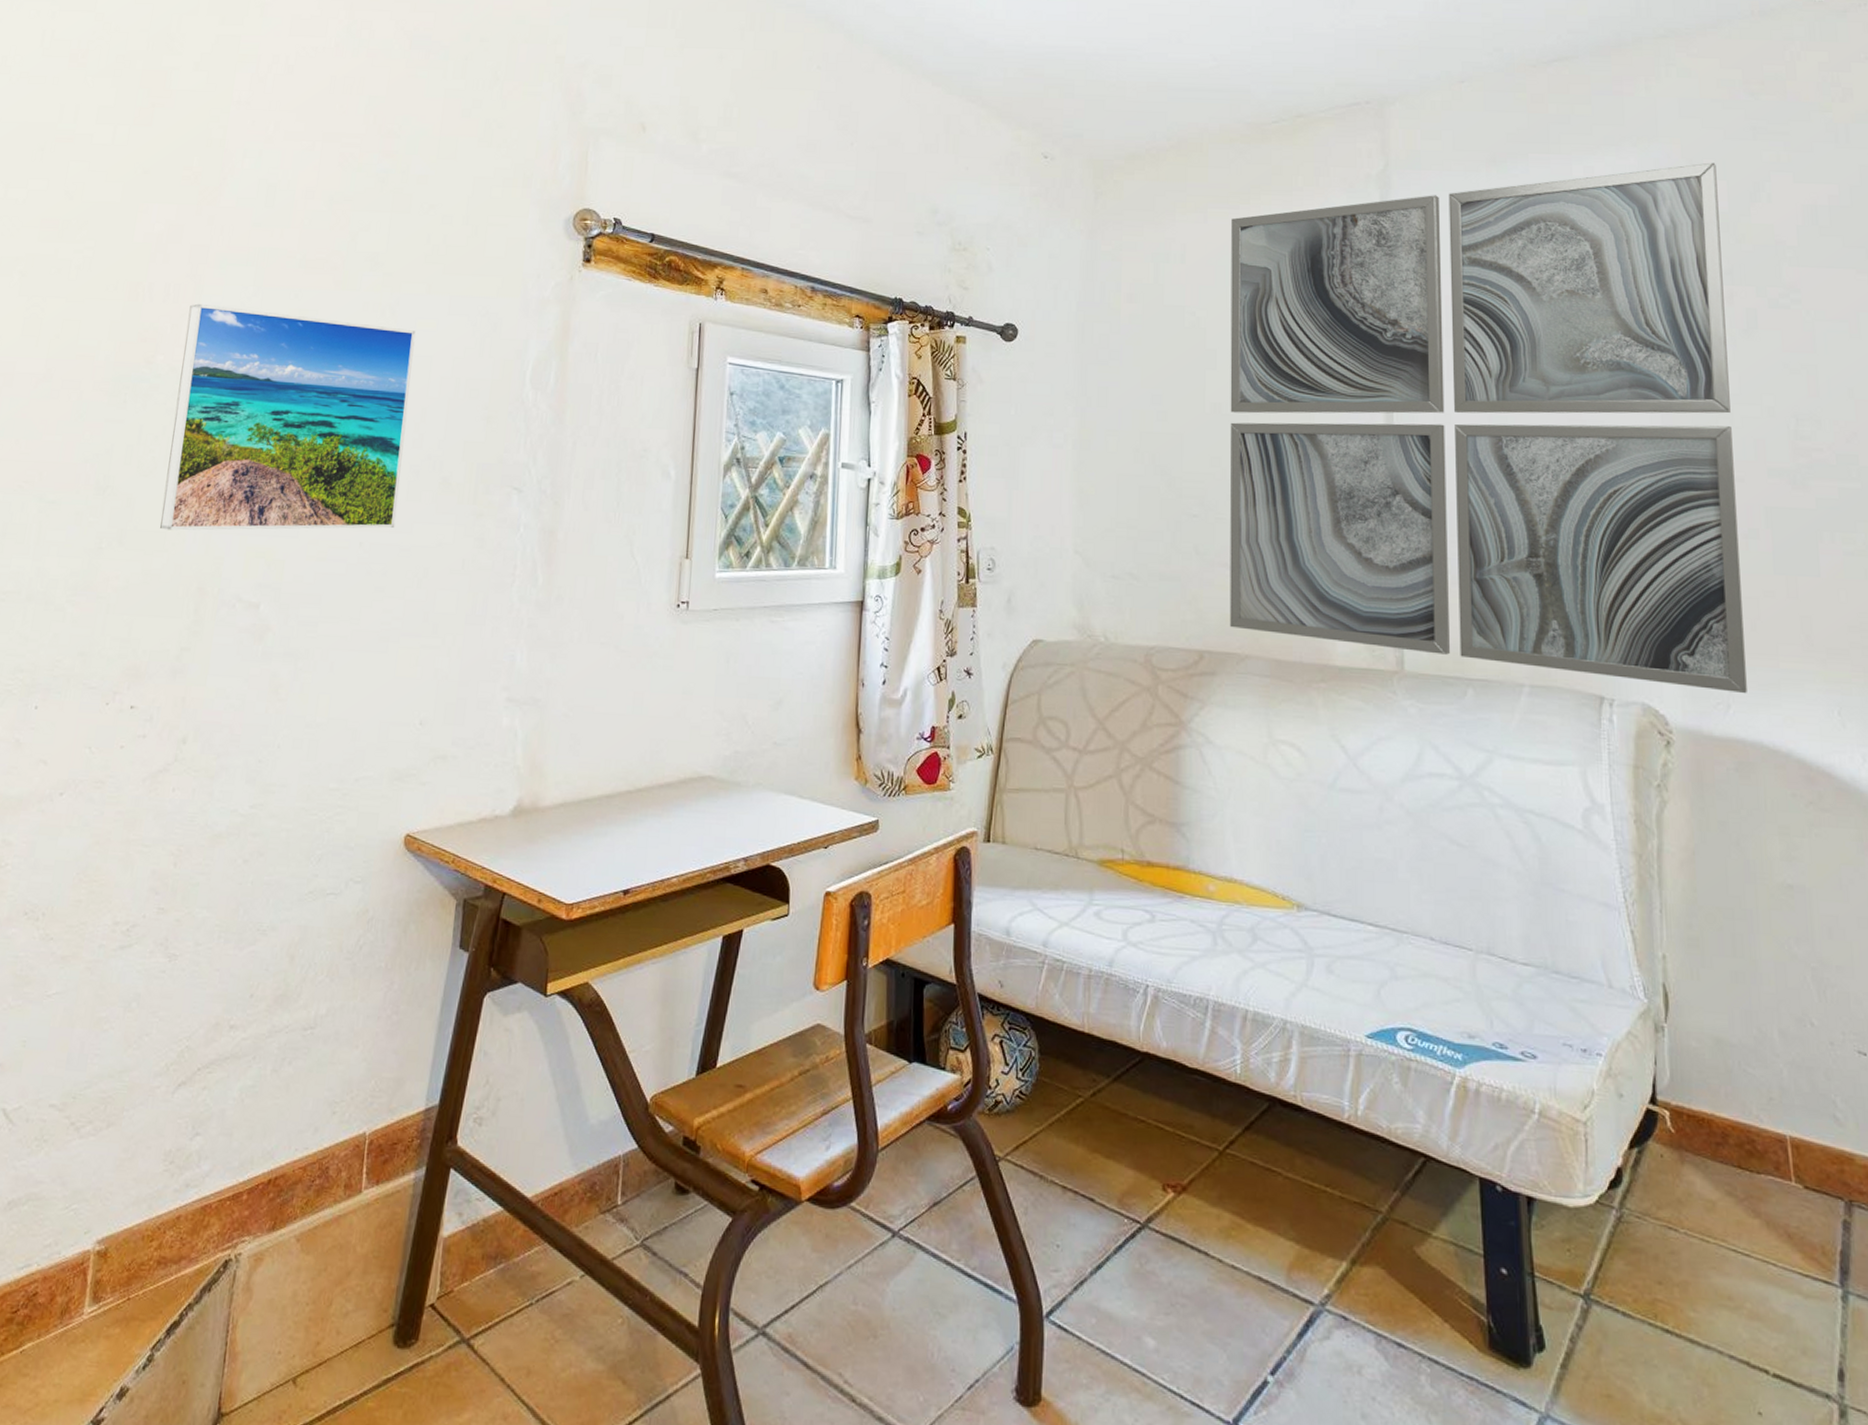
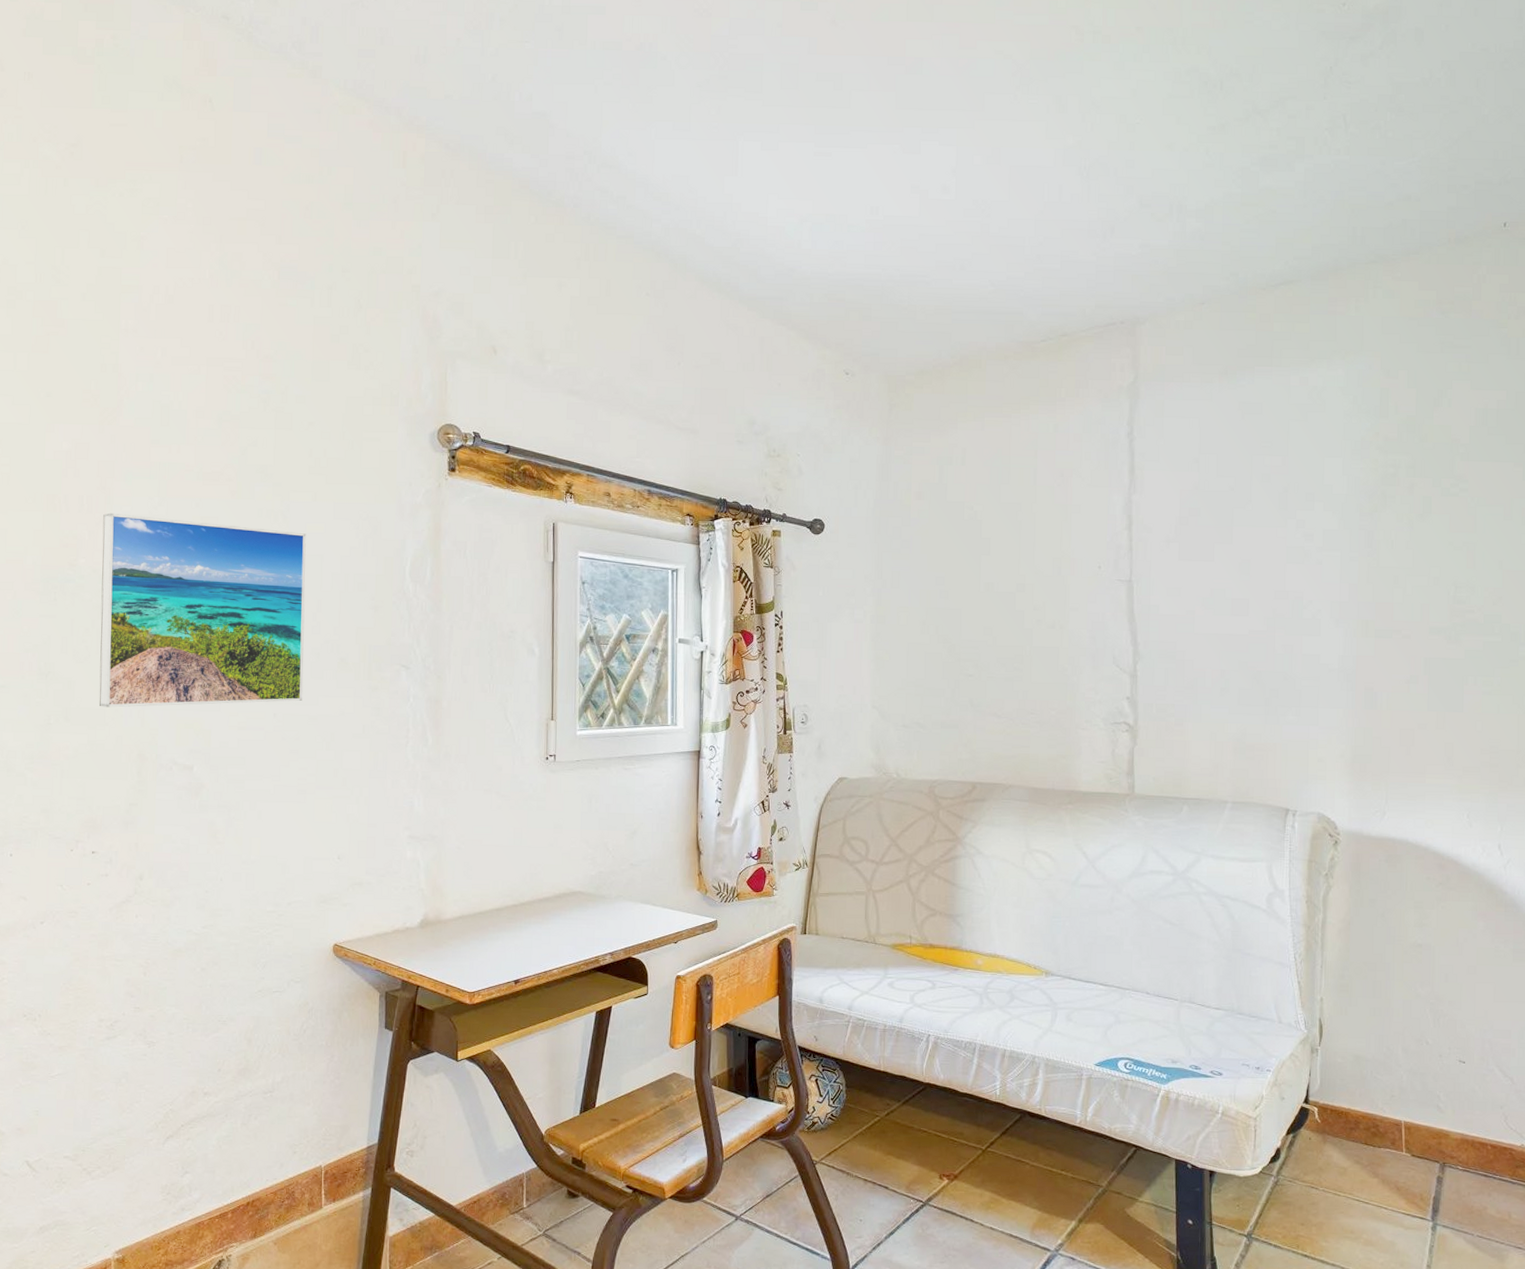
wall art: present [1229,162,1747,694] -> none [997,373,1409,804]

